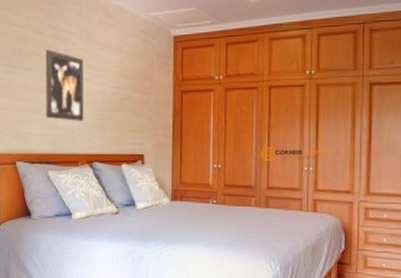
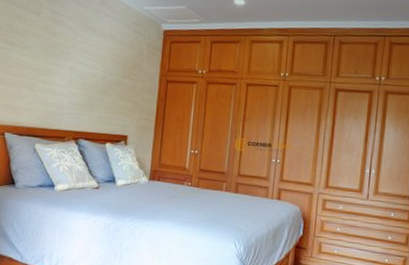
wall art: present [45,49,84,121] -> none [37,30,77,100]

